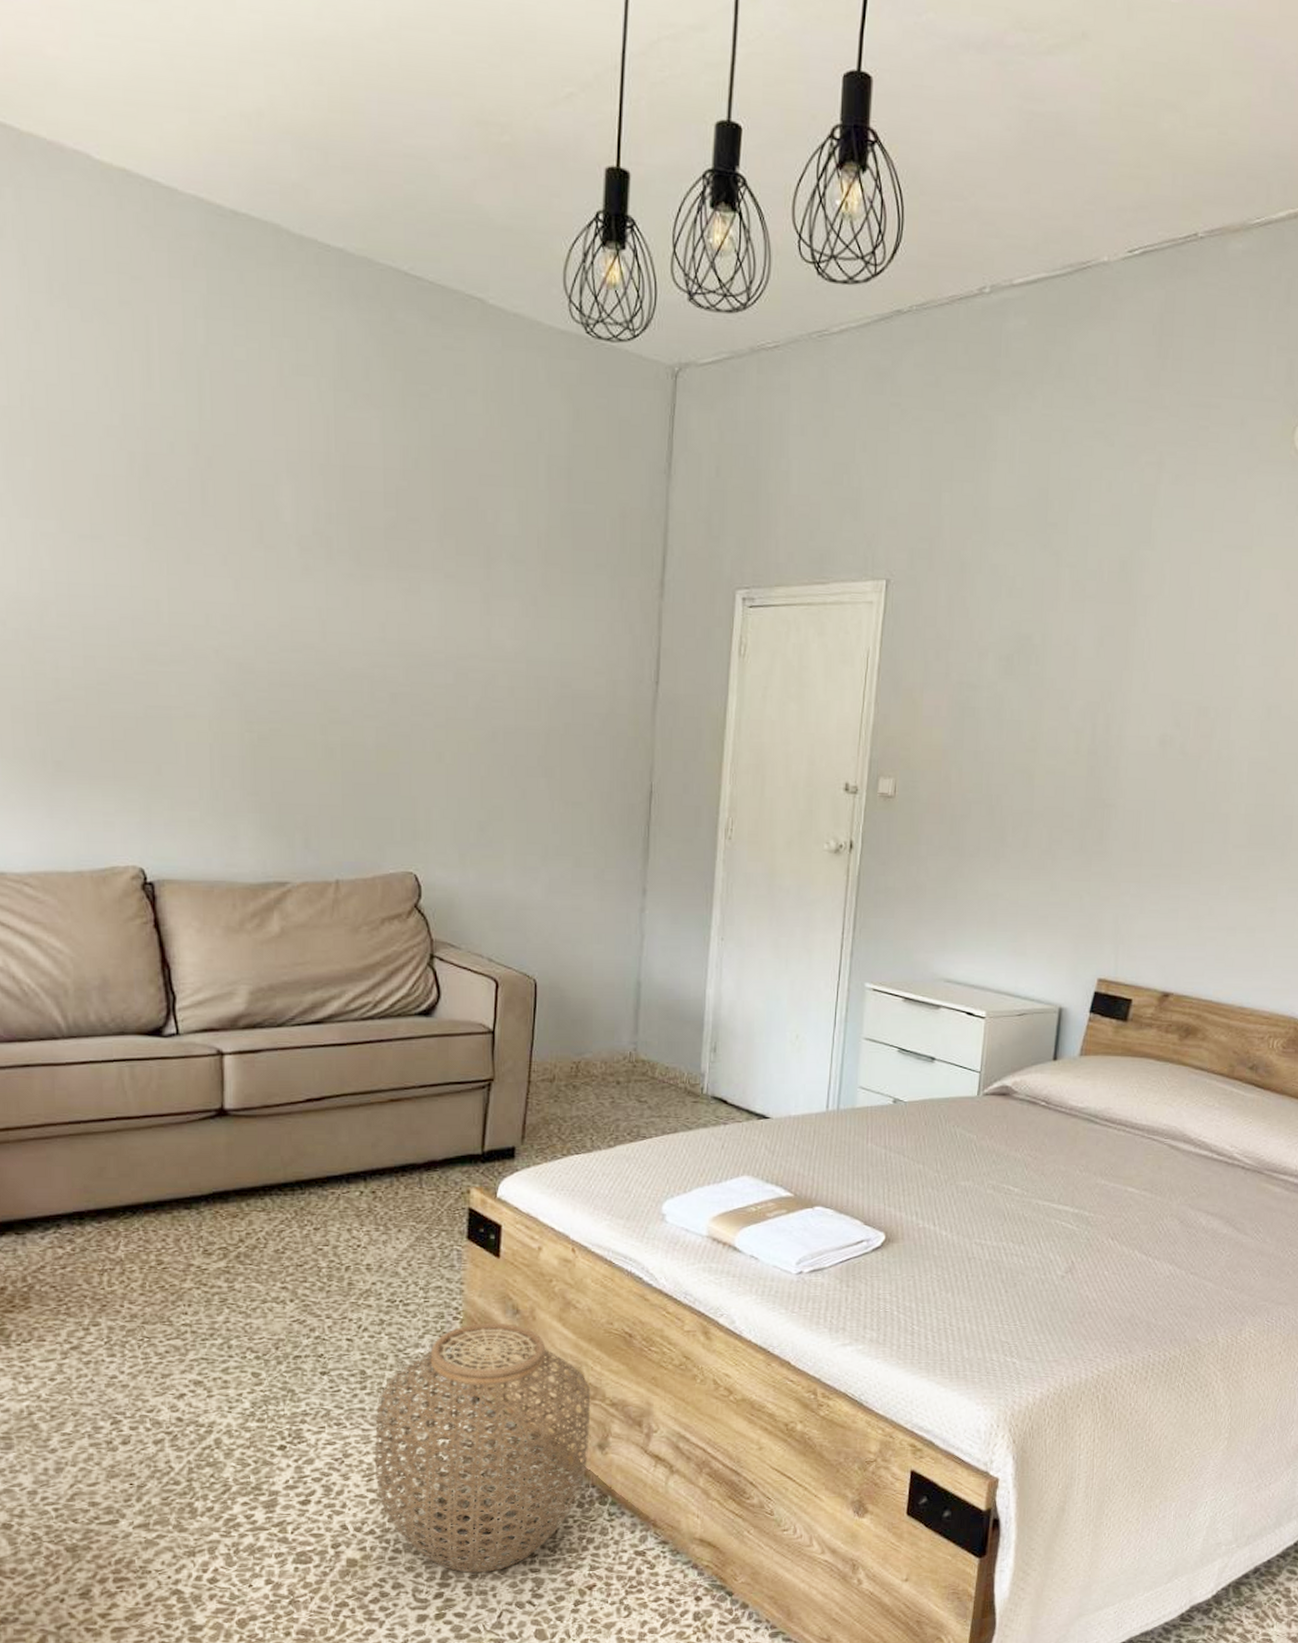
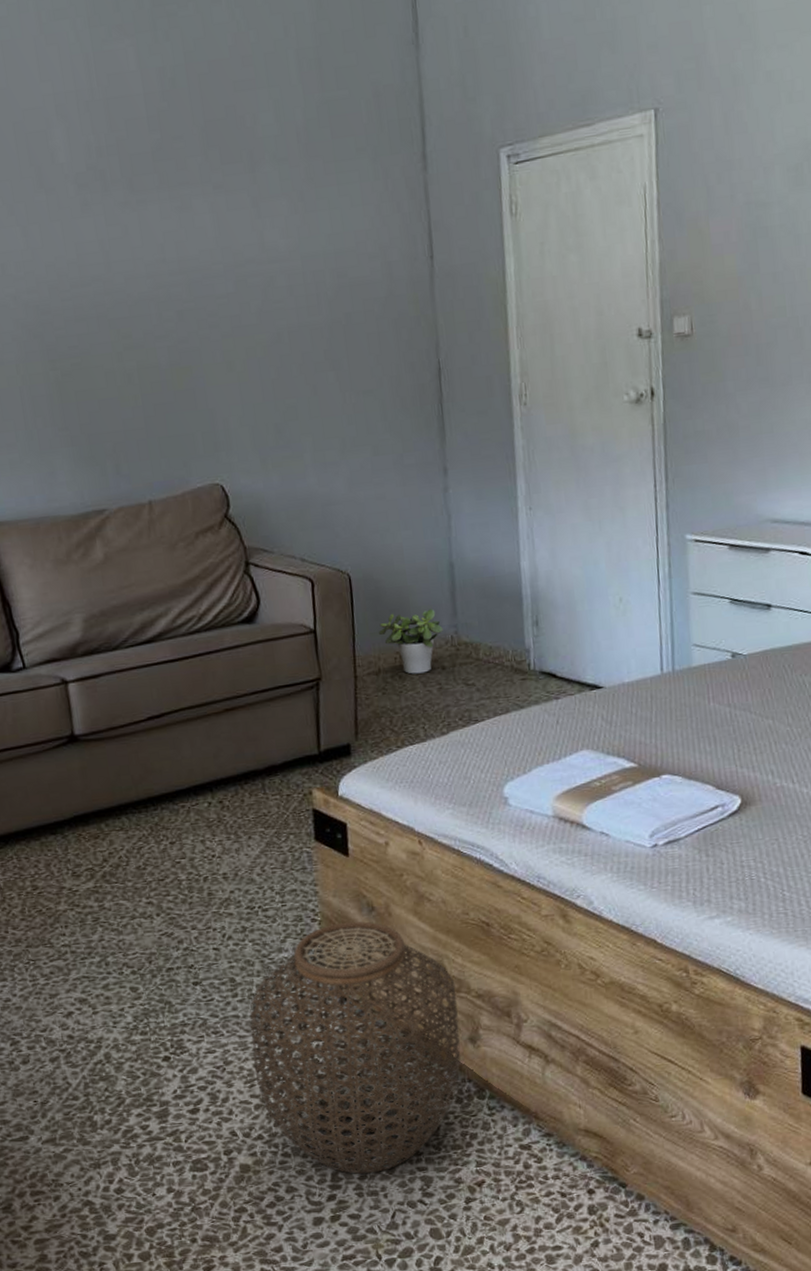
potted plant: none [558,1023,623,1085] -> present [379,609,443,675]

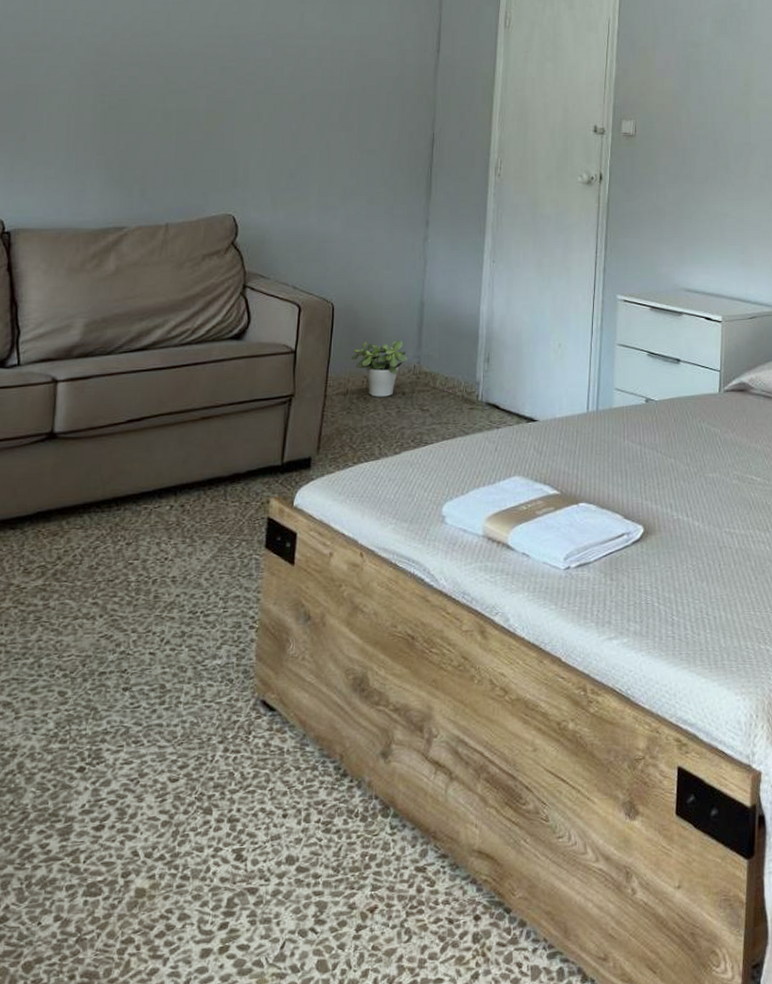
woven basket: present [250,921,461,1174] -> none [168,630,375,899]

